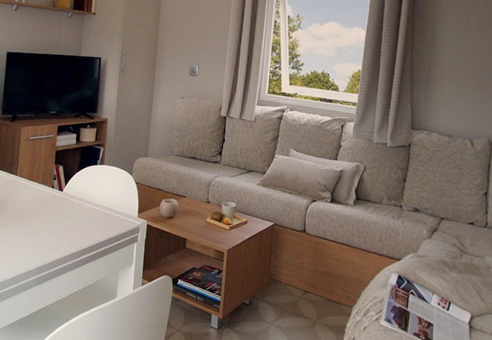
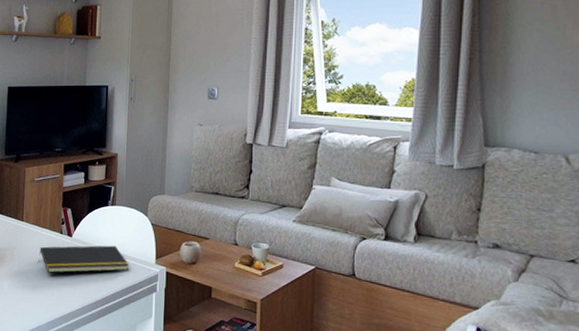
notepad: none [30,199,115,224] -> present [38,245,130,273]

